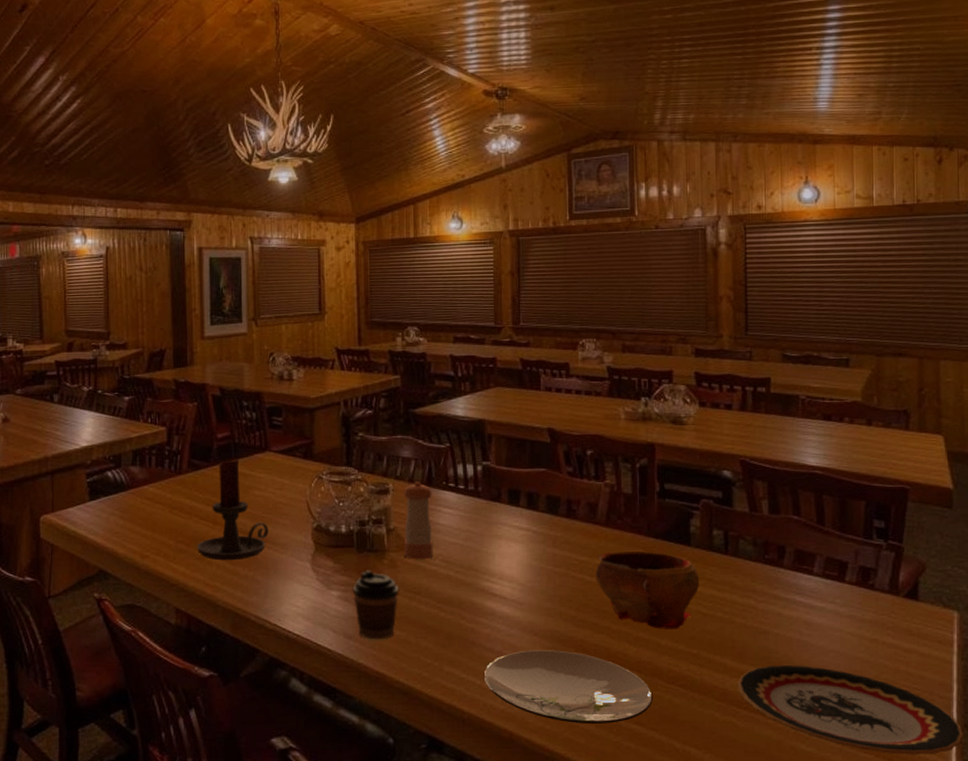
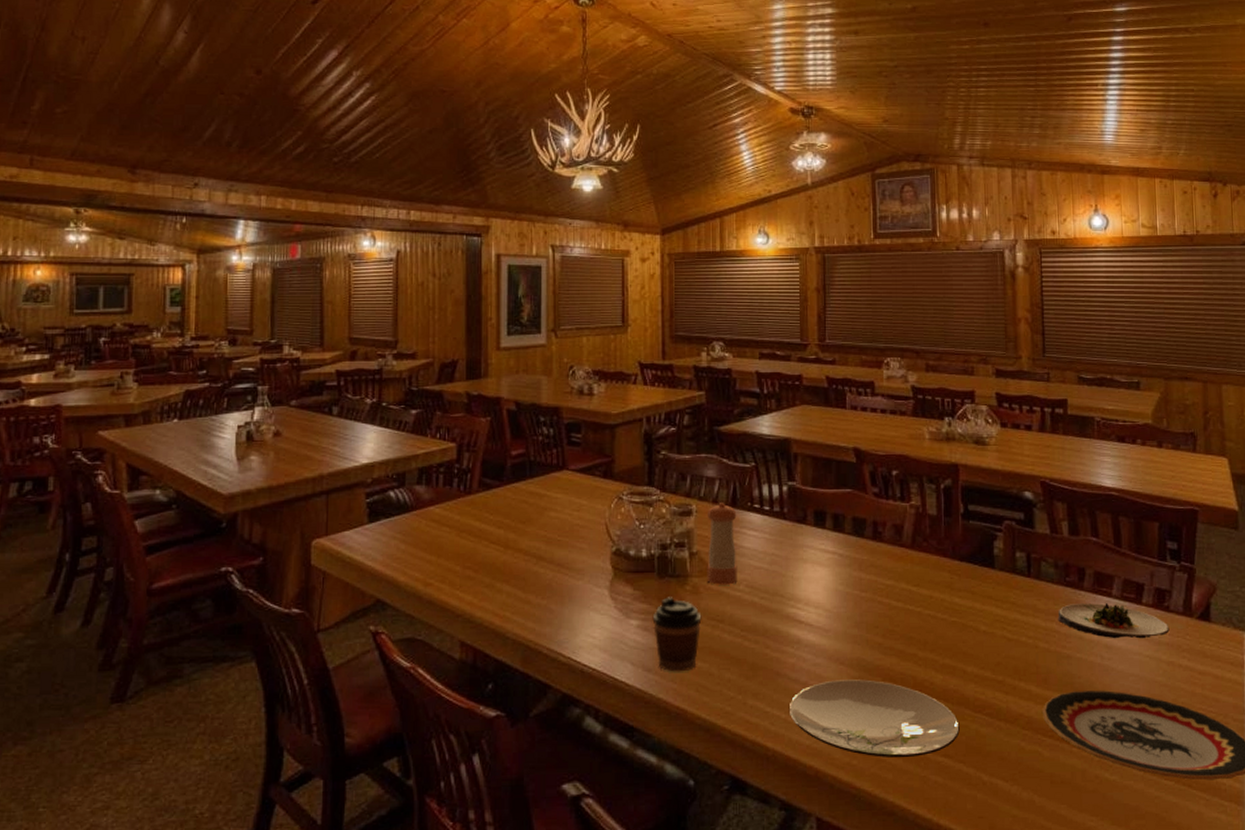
candle holder: present [196,460,269,561] -> none [485,479,564,588]
bowl: present [595,550,699,629] -> none [901,574,1003,656]
salad plate: none [755,581,874,616] -> present [1058,603,1170,639]

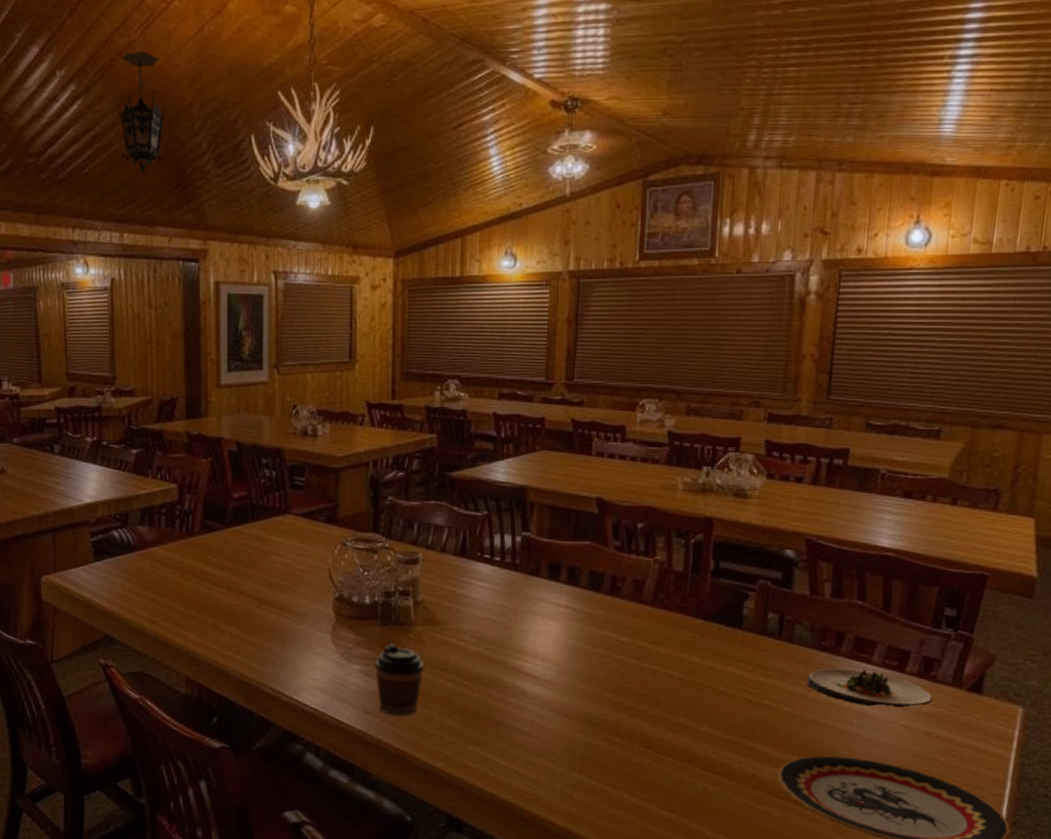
hanging lantern: none [409,57,452,159] -> present [117,51,165,173]
pepper shaker: present [707,503,738,585] -> none [431,552,465,635]
plate: present [788,679,960,757] -> none [509,732,687,809]

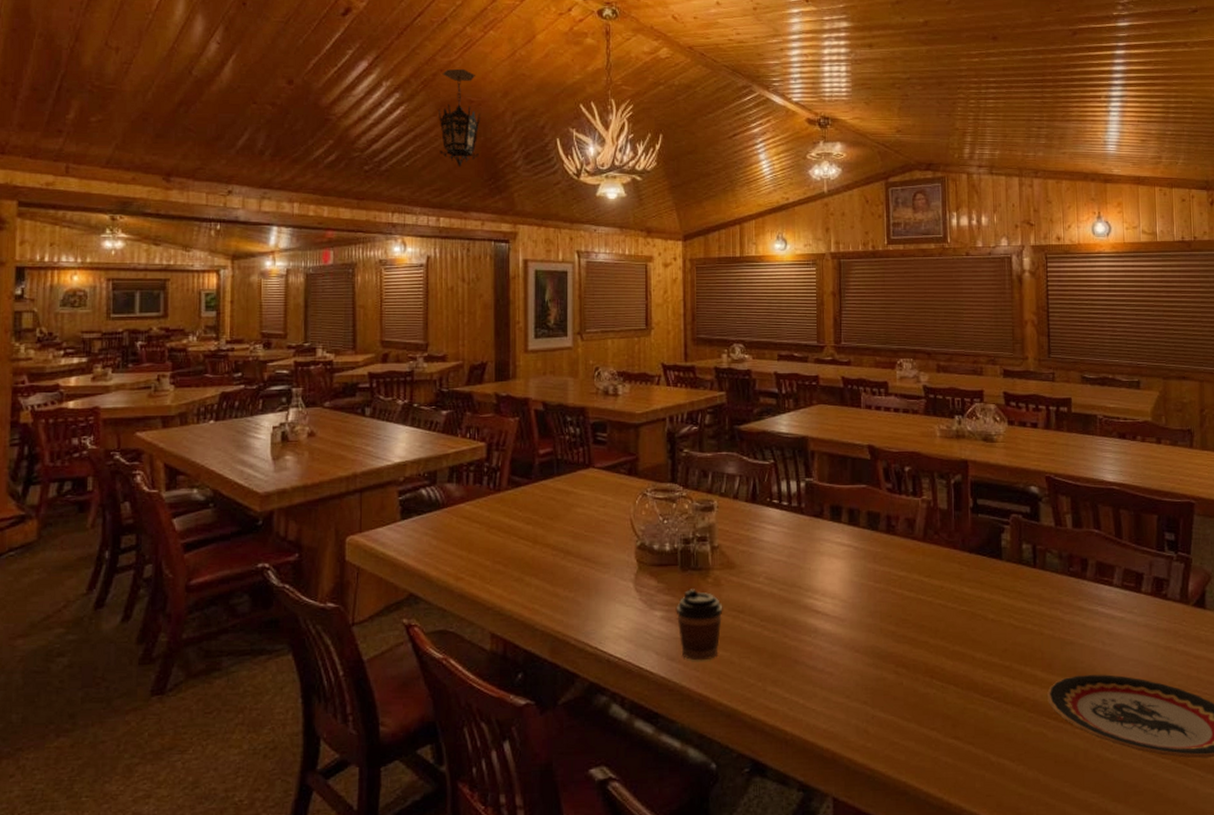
salad plate: present [806,669,933,708] -> none [1062,592,1167,626]

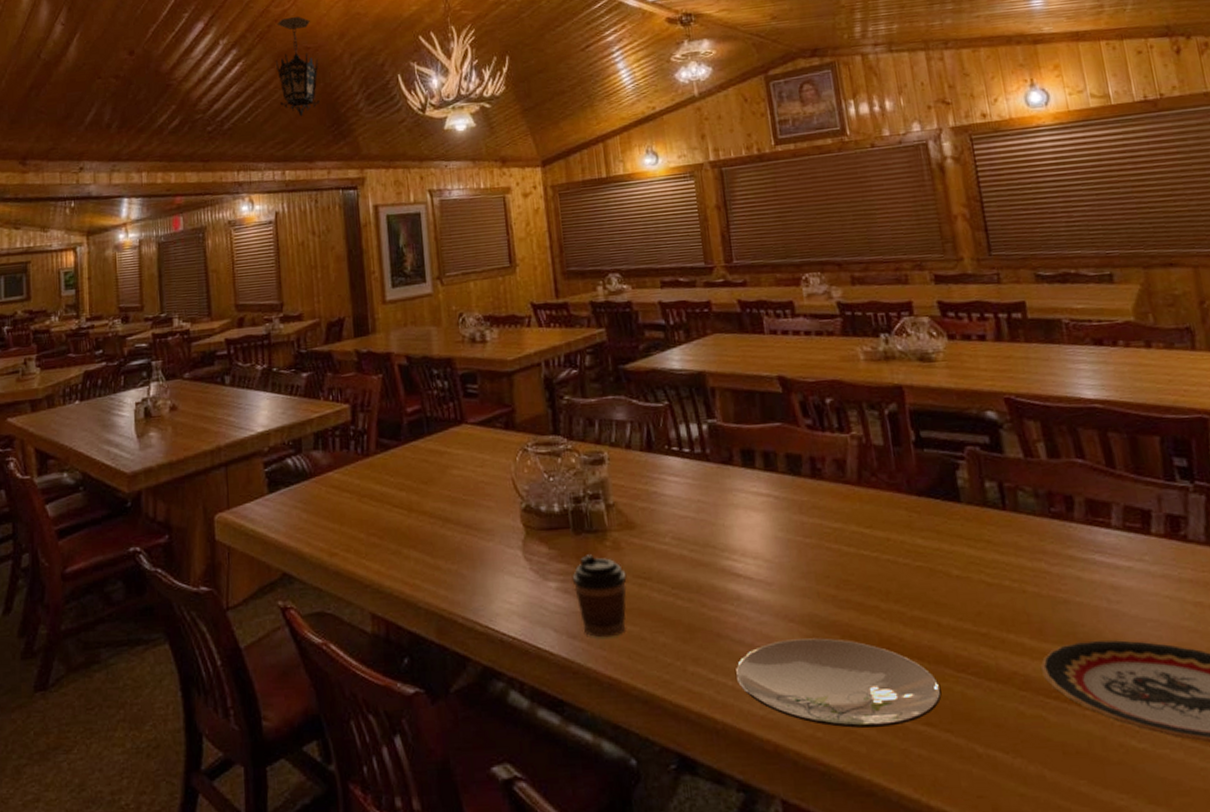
plate: none [806,666,969,740] -> present [735,638,942,728]

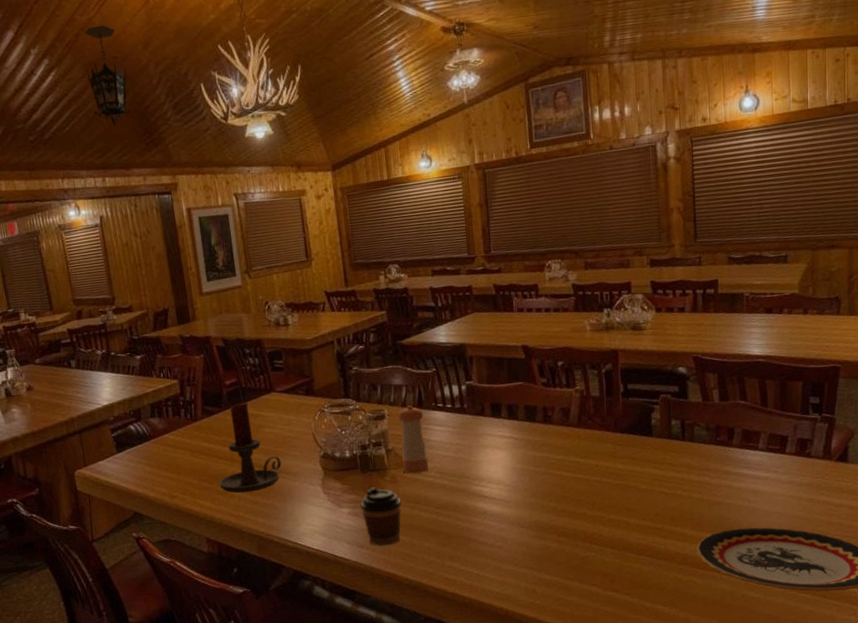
candle holder: none [391,436,472,554] -> present [218,403,282,493]
pepper shaker: none [621,447,662,539] -> present [398,405,429,474]
plate: present [735,638,942,728] -> none [480,537,625,597]

